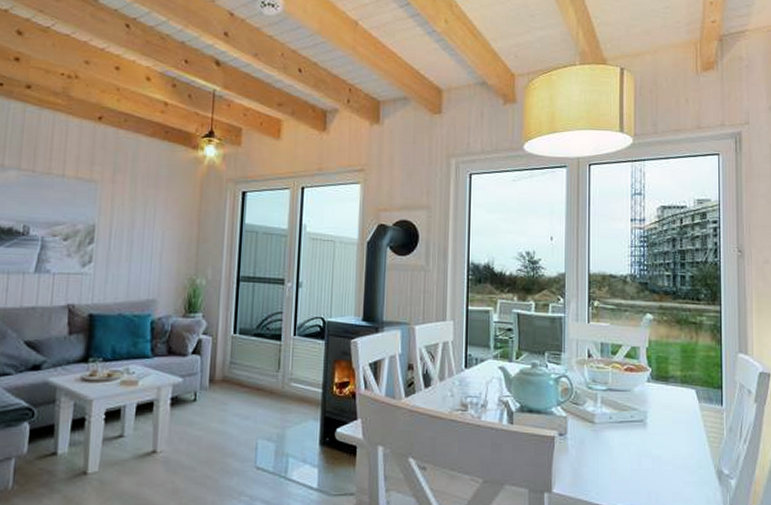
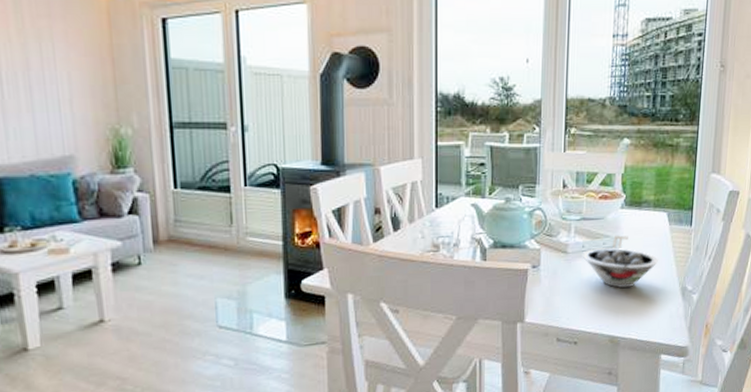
bowl: none [609,409,691,466] -> present [582,235,659,288]

